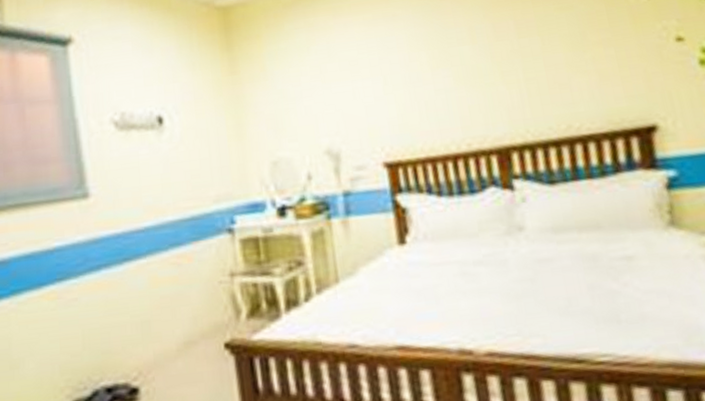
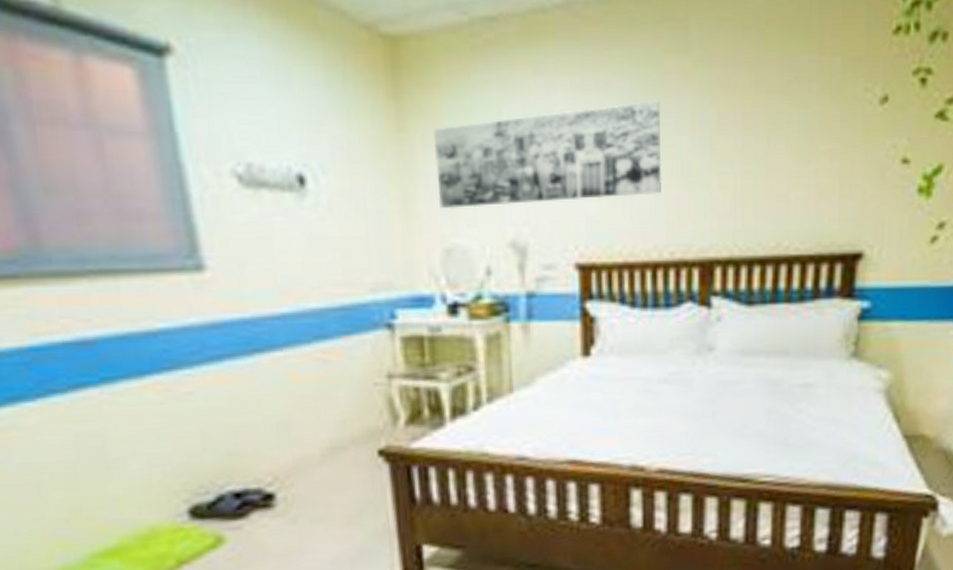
wall art: none [259,22,452,129] -> present [433,100,662,209]

